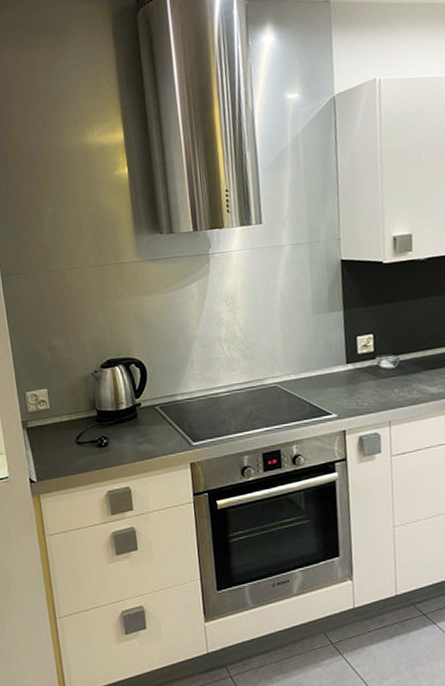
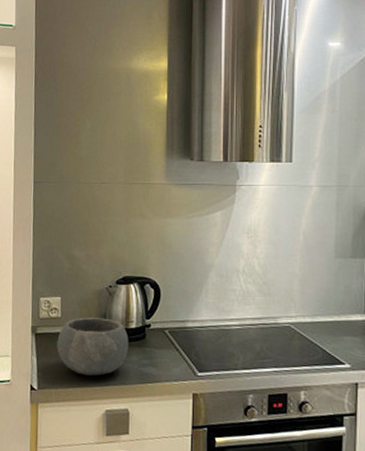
bowl: none [49,403,122,461] -> present [57,317,129,376]

